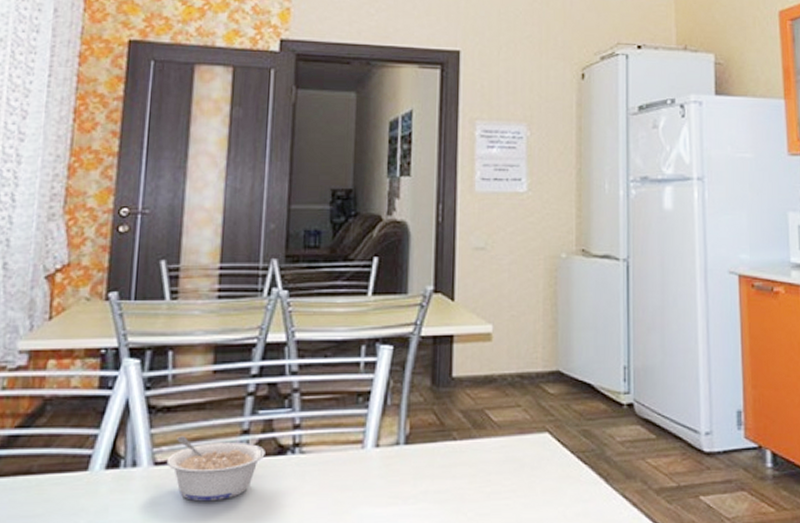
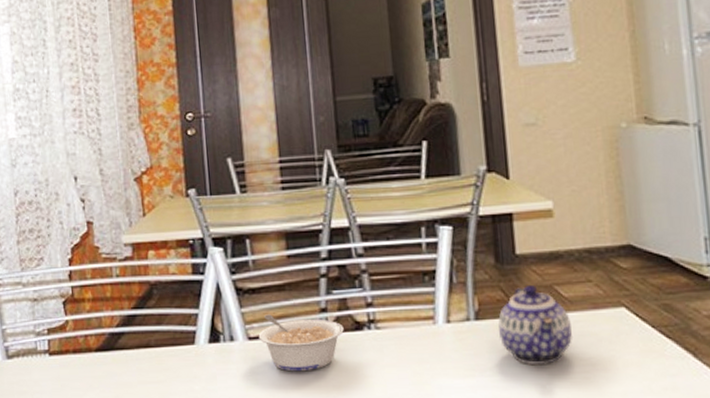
teapot: none [427,408,497,491] -> present [498,284,572,364]

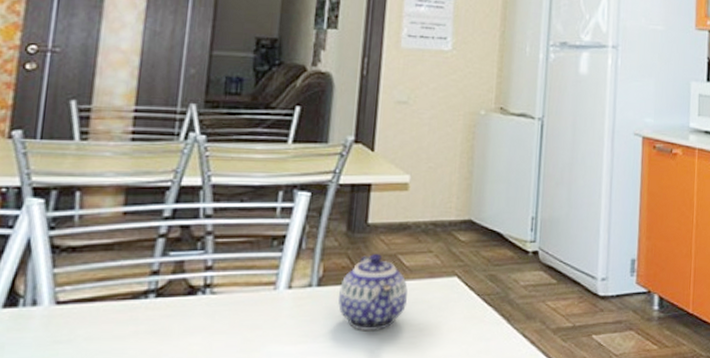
legume: present [258,314,344,372] -> none [69,276,175,340]

